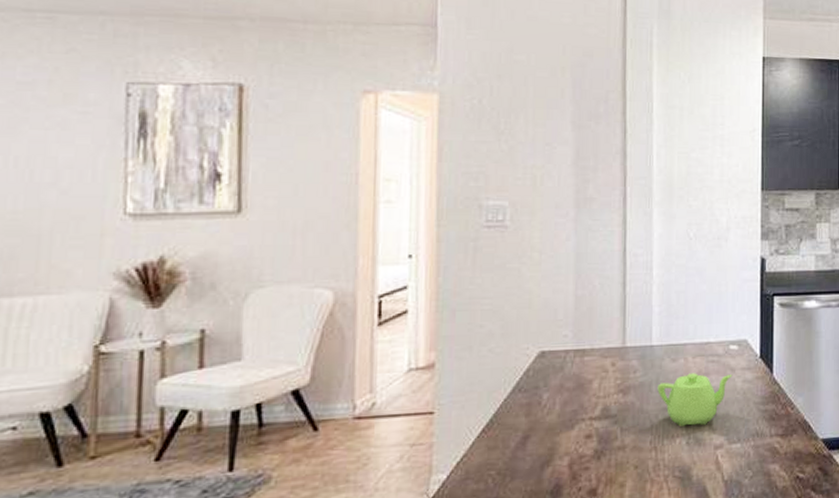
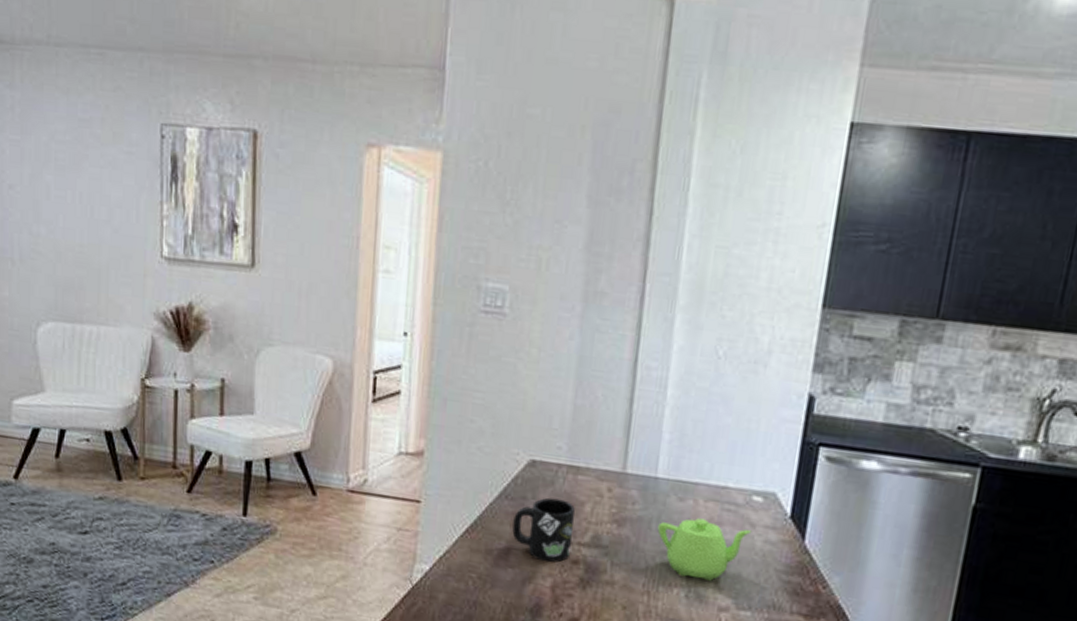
mug: none [528,381,585,443] -> present [512,497,575,563]

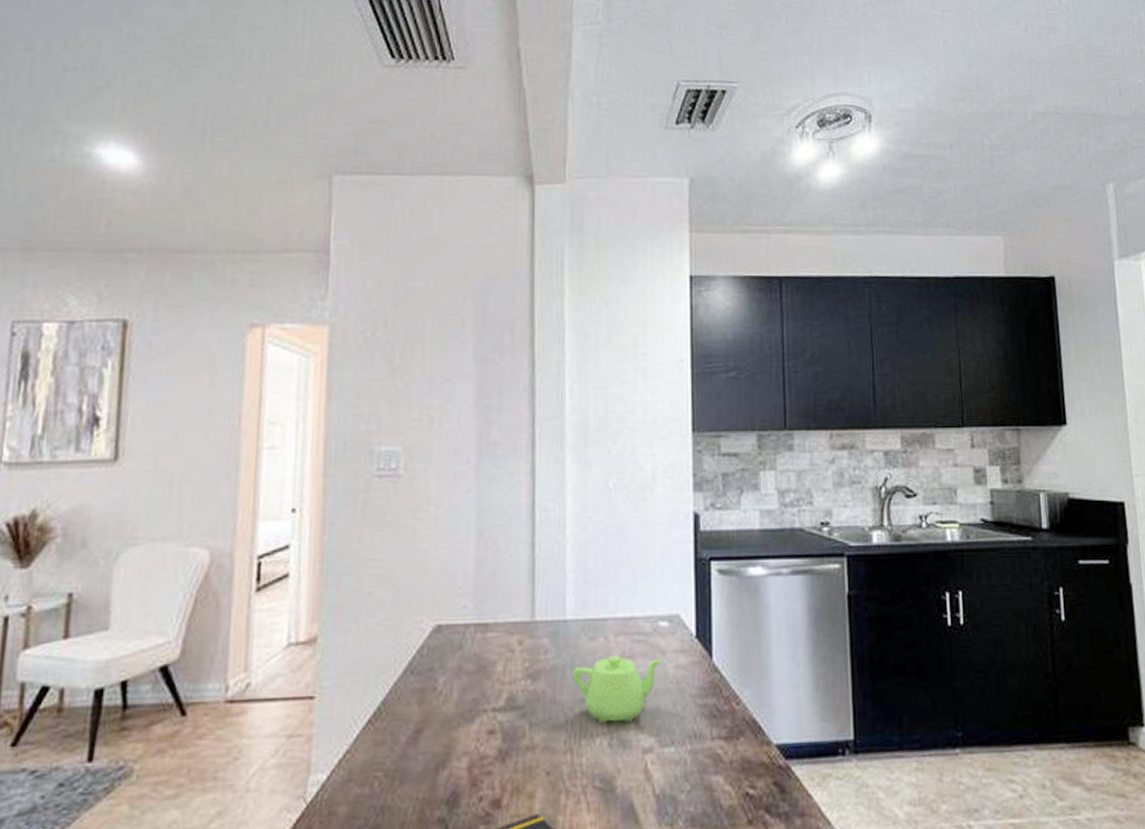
mug: present [512,497,575,563] -> none [420,663,487,740]

